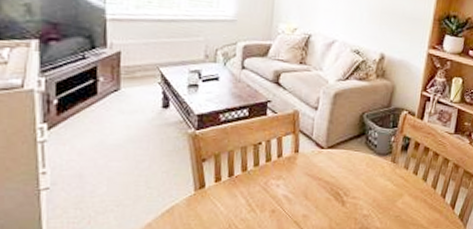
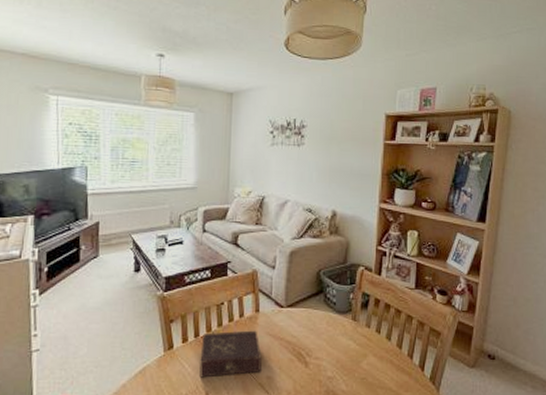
book: none [232,170,299,217] -> present [199,330,262,378]

